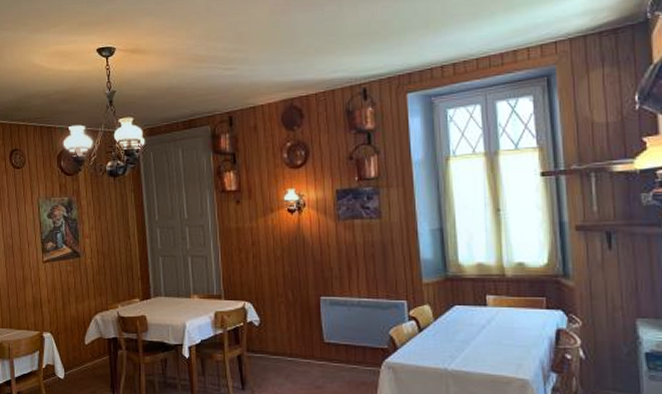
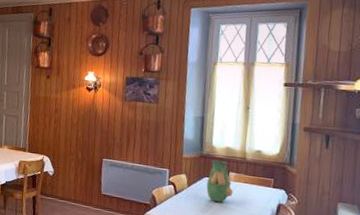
vase: none [458,282,495,337] -> present [206,160,233,203]

